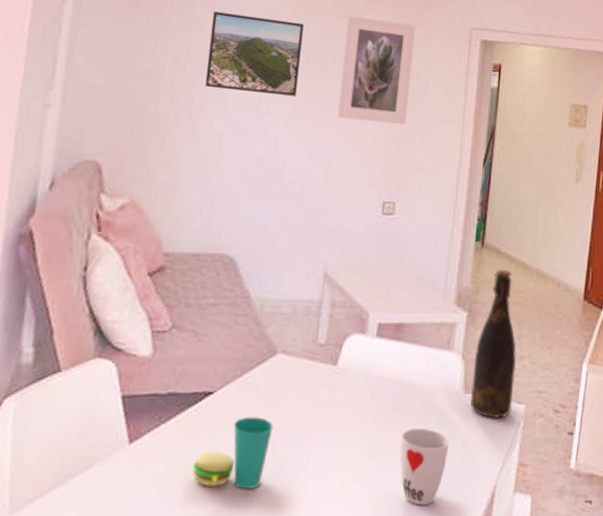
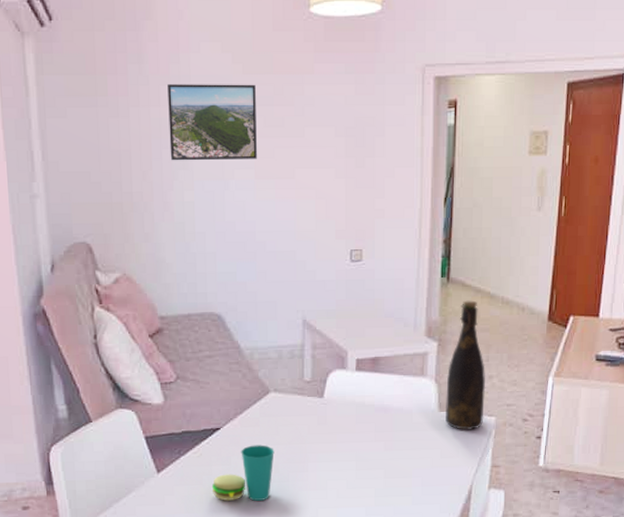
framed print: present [337,15,415,124] -> none [298,69,366,175]
cup: present [400,428,450,506] -> none [385,443,429,504]

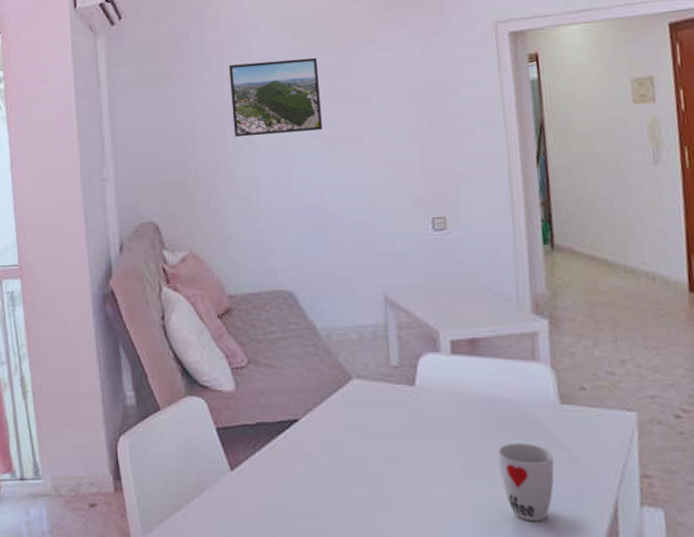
cup: present [211,445,275,501] -> none [291,440,362,509]
cup: none [385,443,429,504] -> present [497,443,554,522]
bottle: present [446,300,486,430] -> none [565,270,622,428]

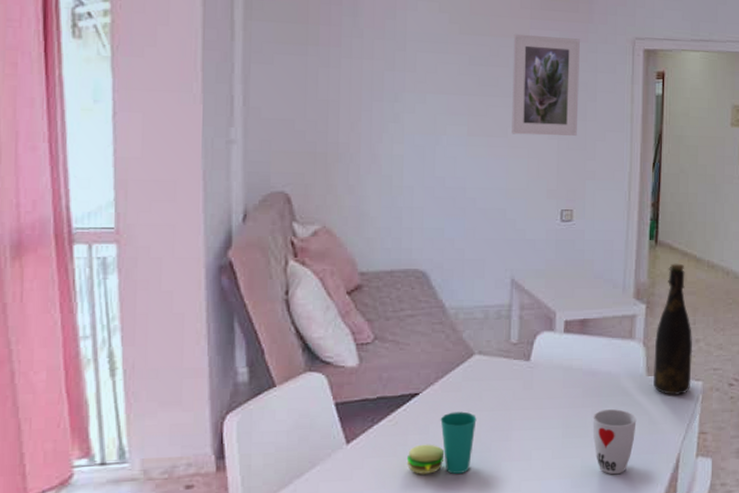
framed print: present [229,57,322,138] -> none [381,39,472,116]
cup: none [291,440,362,509] -> present [406,411,477,474]
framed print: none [359,33,441,143] -> present [512,33,580,136]
bottle: none [565,270,622,428] -> present [653,263,693,395]

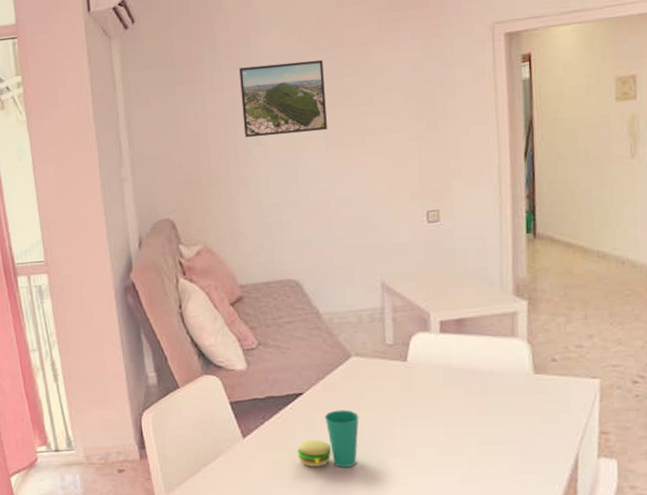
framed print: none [381,39,472,116] -> present [239,59,327,138]
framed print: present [512,33,580,136] -> none [363,34,438,142]
cup: present [593,409,637,475] -> none [477,408,526,473]
bottle: present [653,263,693,395] -> none [540,255,587,394]

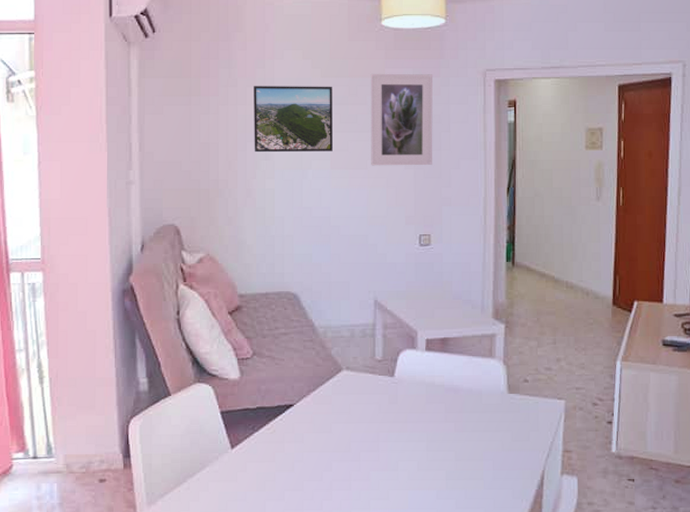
cup: present [297,410,359,467] -> none [284,422,346,480]
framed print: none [363,34,438,142] -> present [370,73,433,166]

